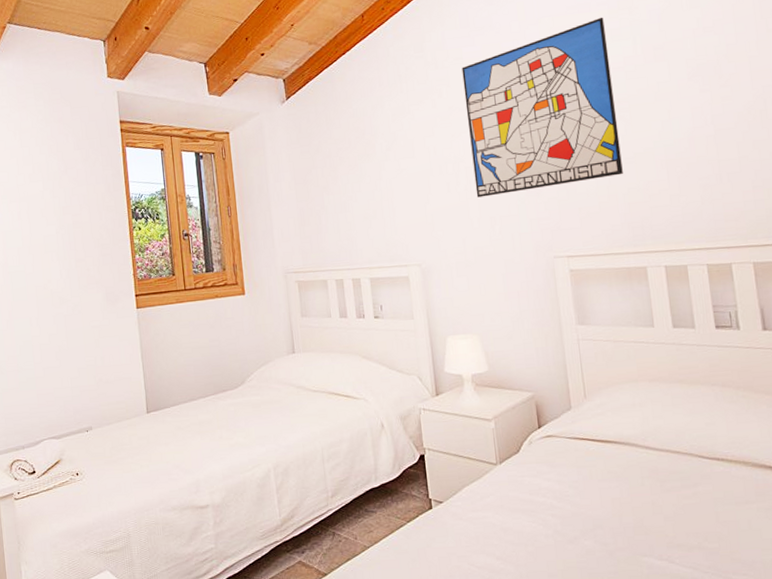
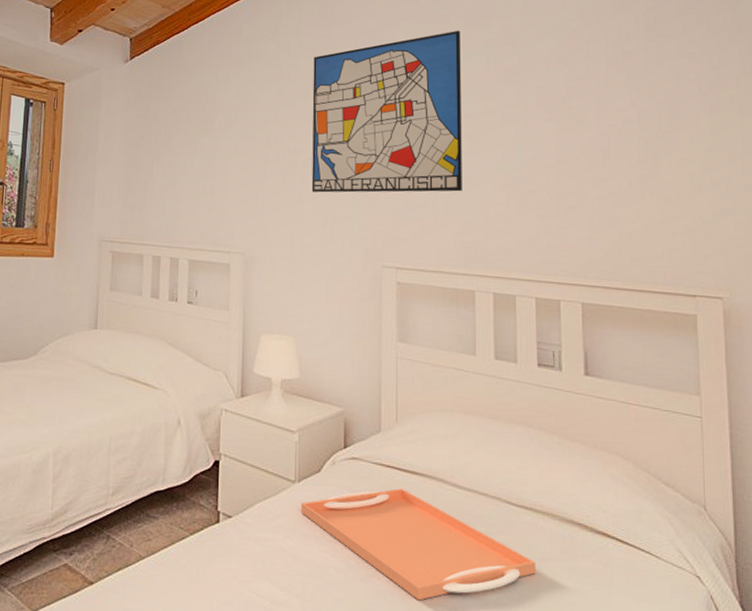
serving tray: none [504,457,734,554] -> present [300,488,536,601]

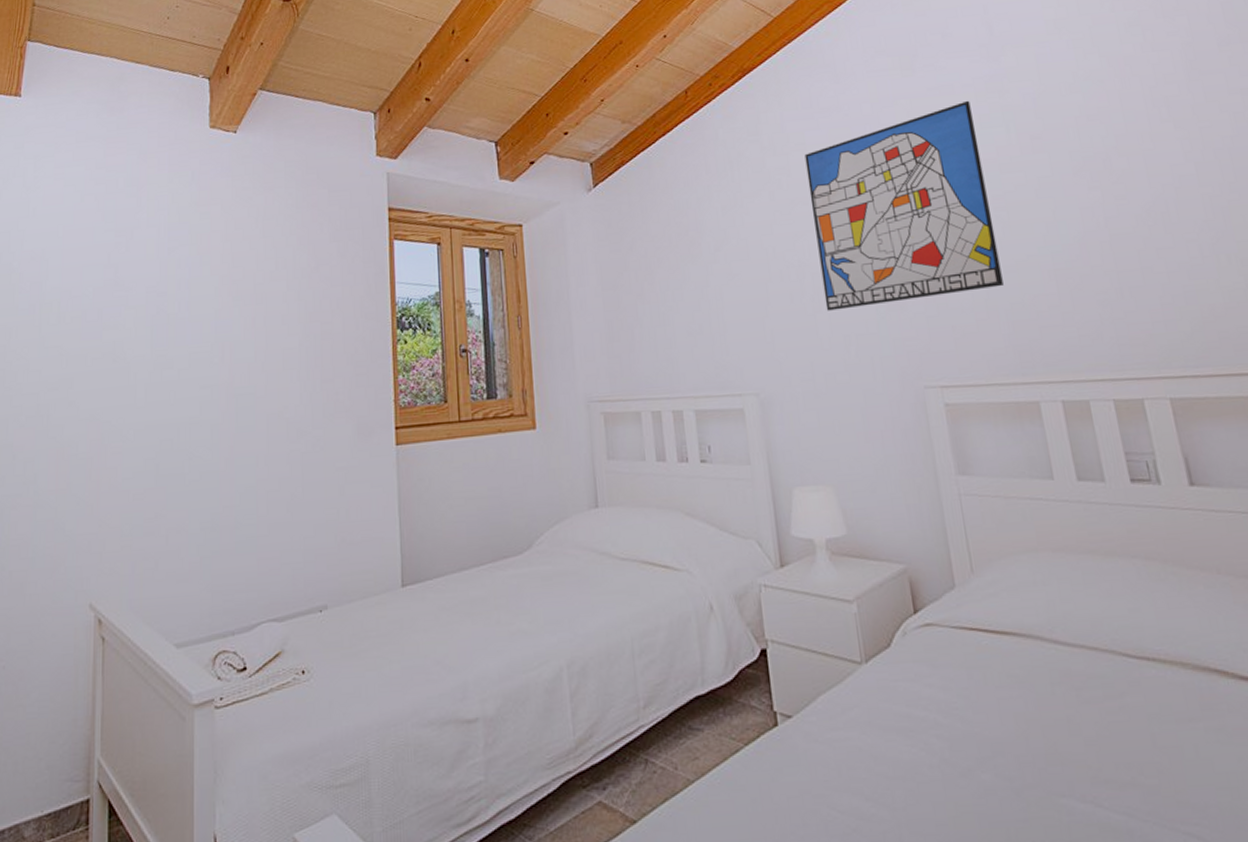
serving tray: present [300,488,536,601] -> none [872,654,1175,793]

